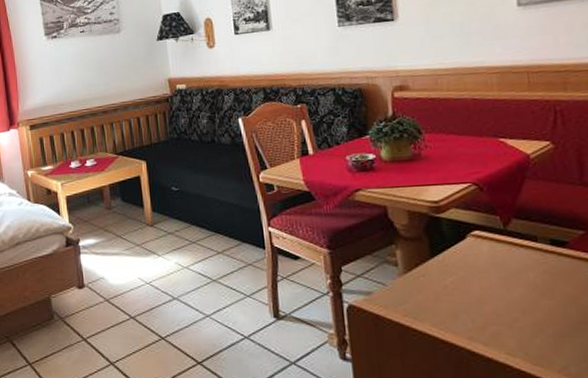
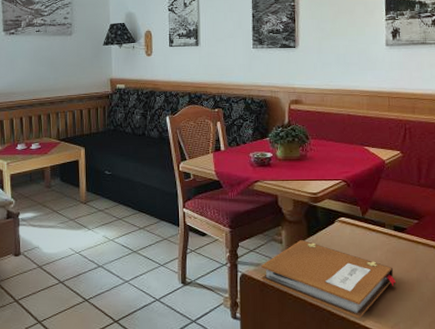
notebook: none [373,260,559,361] -> present [261,239,396,319]

